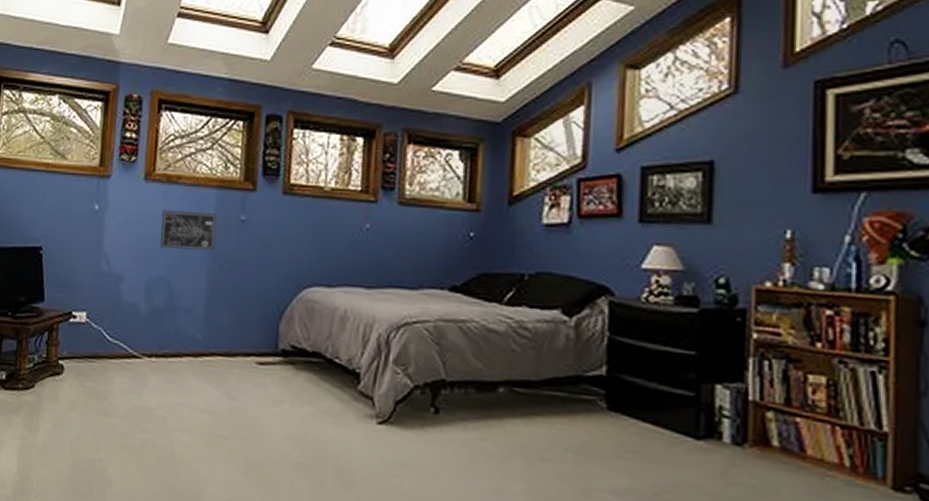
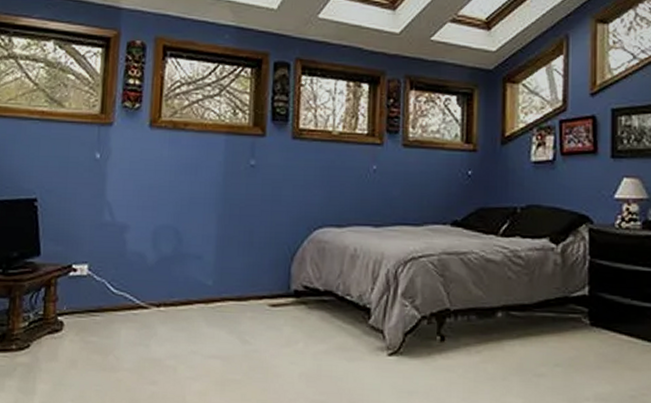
wall art: present [160,210,217,251] -> none [167,157,226,196]

